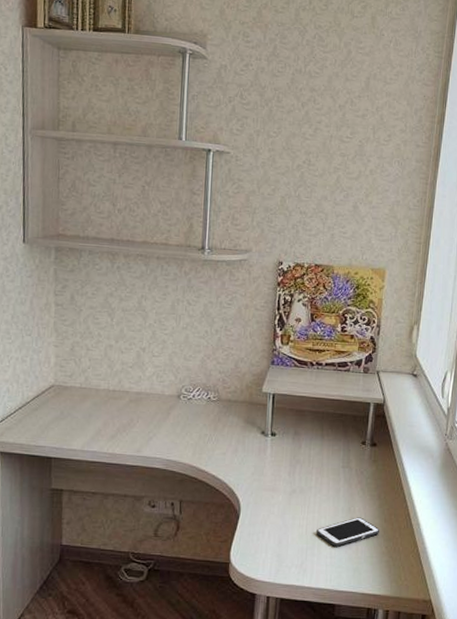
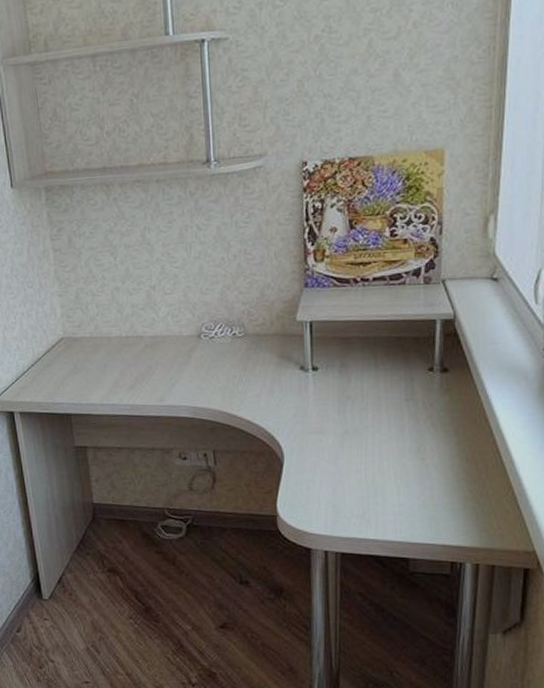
cell phone: present [317,517,380,547] -> none [379,457,461,493]

